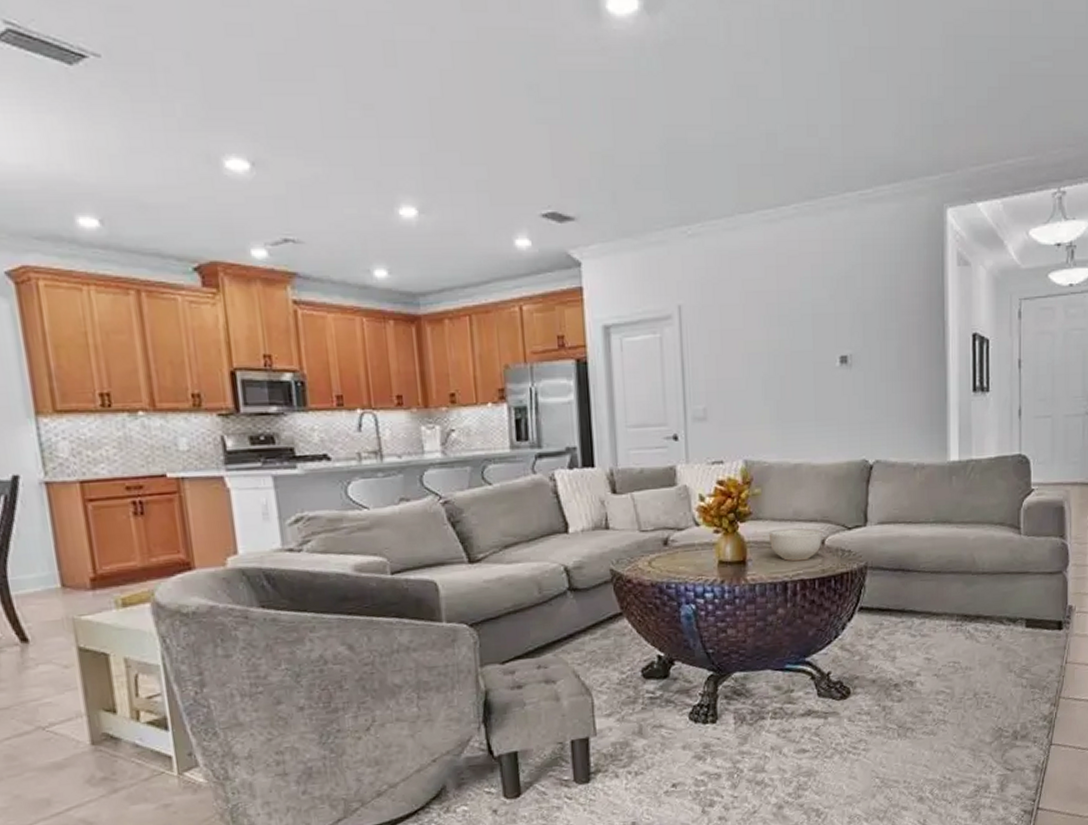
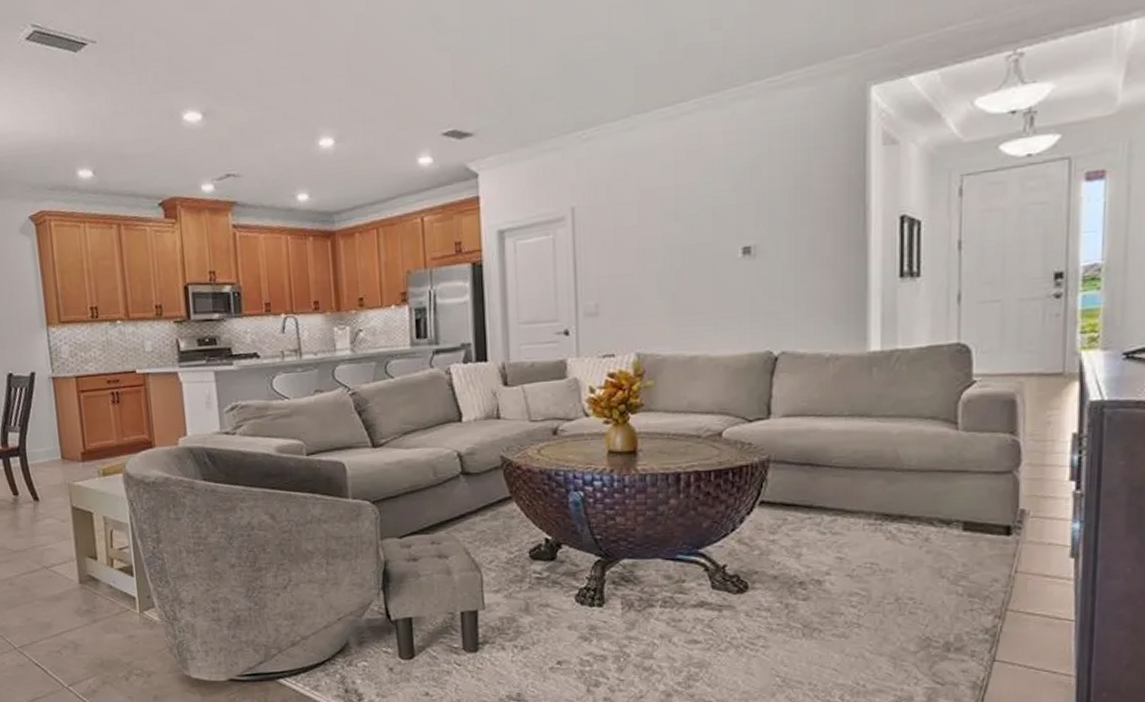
bowl: present [768,528,823,562] -> none [661,420,721,453]

